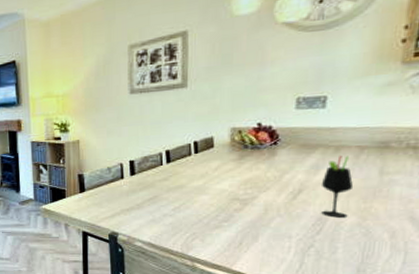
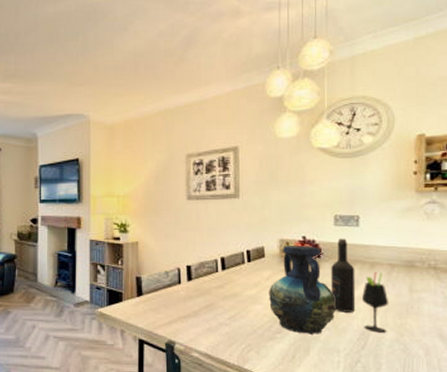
vase: none [217,132,291,222] -> present [269,246,336,334]
wine bottle: none [287,122,317,199] -> present [331,238,356,313]

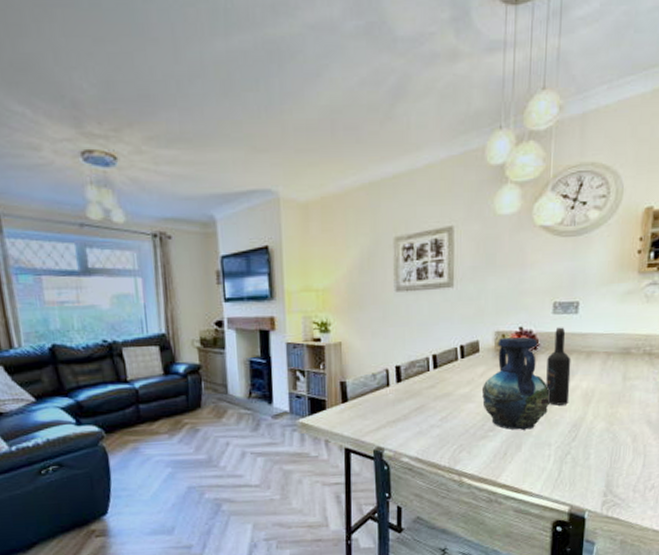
wine glass: present [361,272,389,333] -> none [575,361,603,423]

